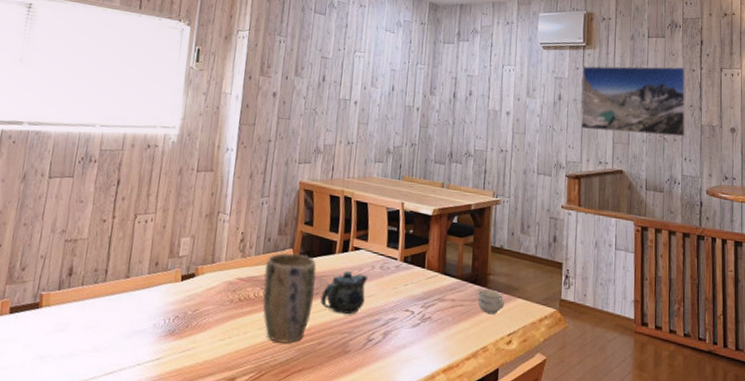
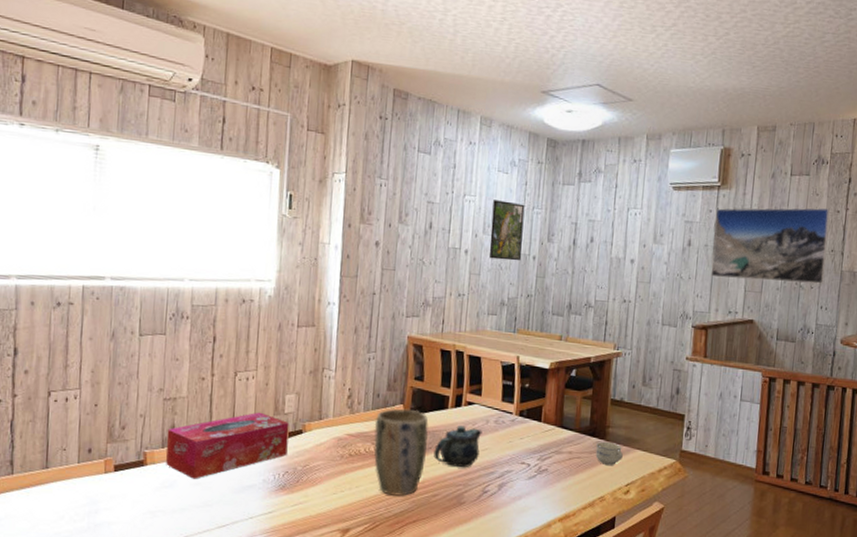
tissue box: none [60,254,183,323] -> present [165,412,289,479]
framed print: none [376,56,410,112] -> present [489,200,525,261]

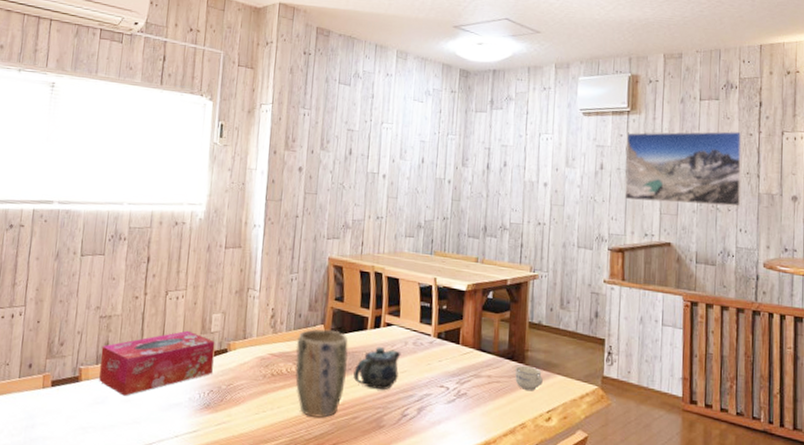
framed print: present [489,200,525,261] -> none [406,127,440,185]

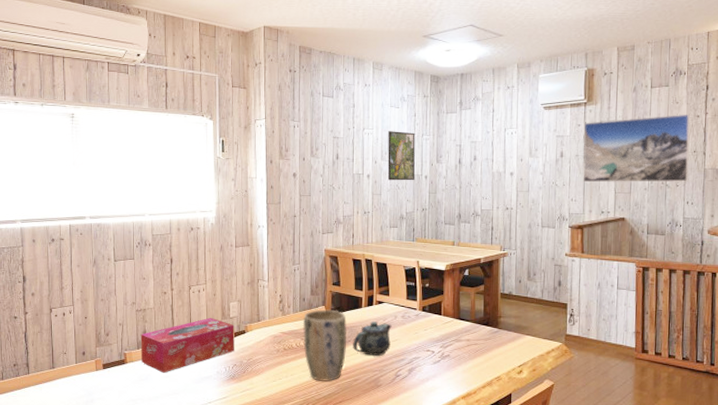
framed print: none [406,127,440,185] -> present [387,131,415,181]
cup: present [515,366,543,390] -> none [490,330,514,349]

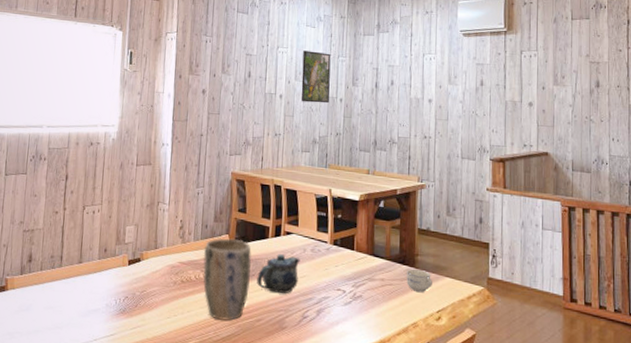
tissue box: present [140,317,234,373] -> none [24,242,129,303]
cup: none [490,330,514,349] -> present [406,269,432,292]
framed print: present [583,114,690,183] -> none [504,47,613,118]

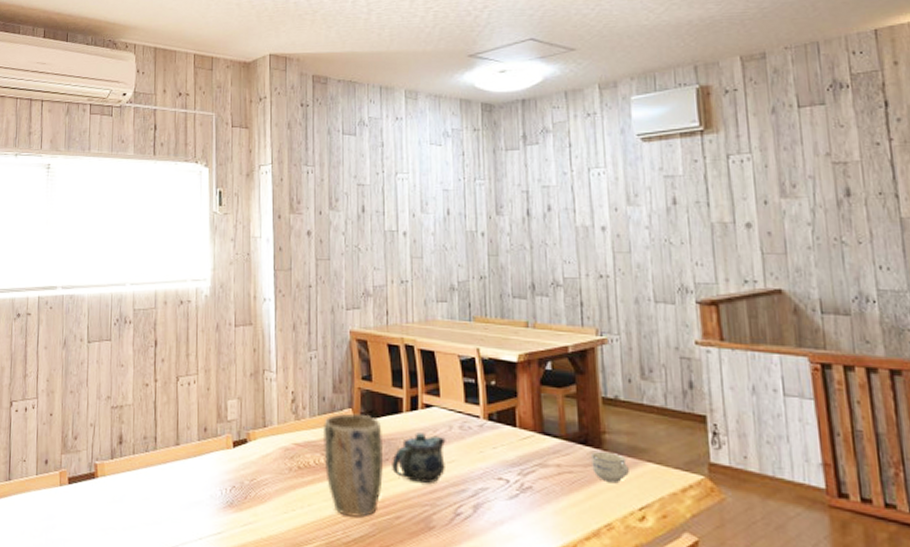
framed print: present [301,51,331,104] -> none [429,175,468,240]

